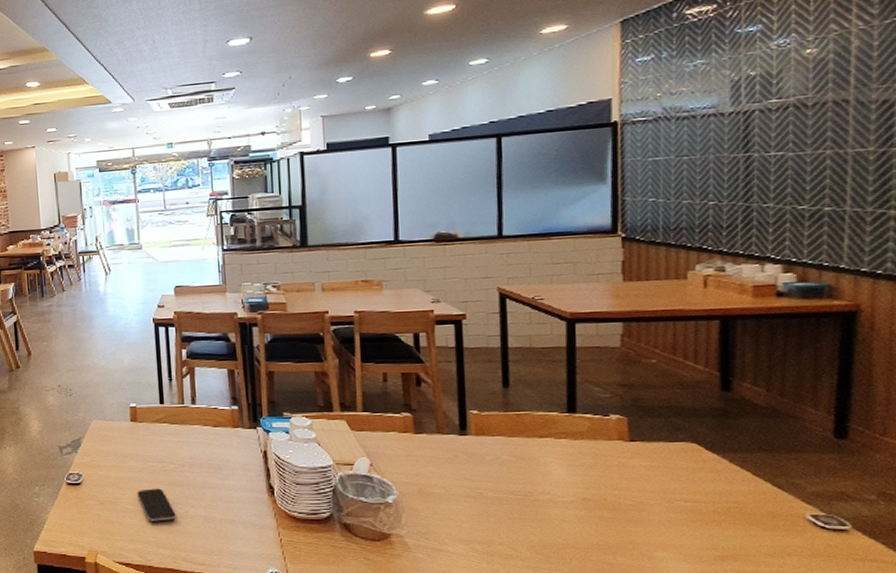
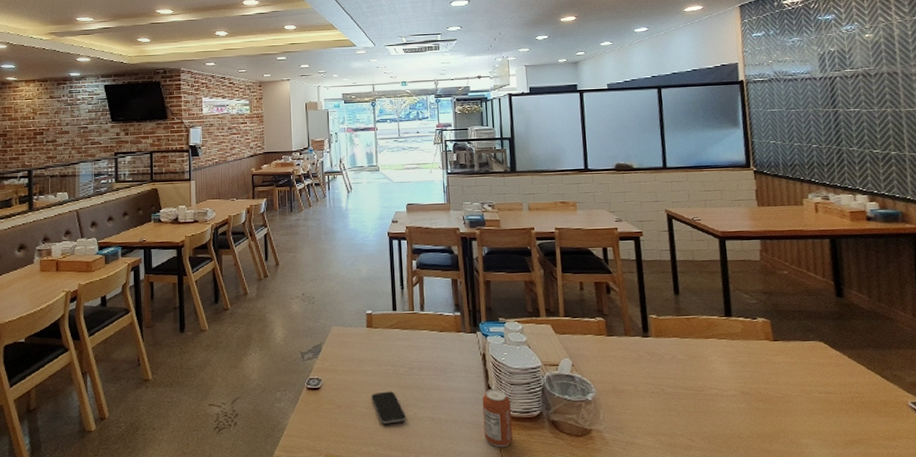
can: none [262,488,297,550] -> present [482,388,513,448]

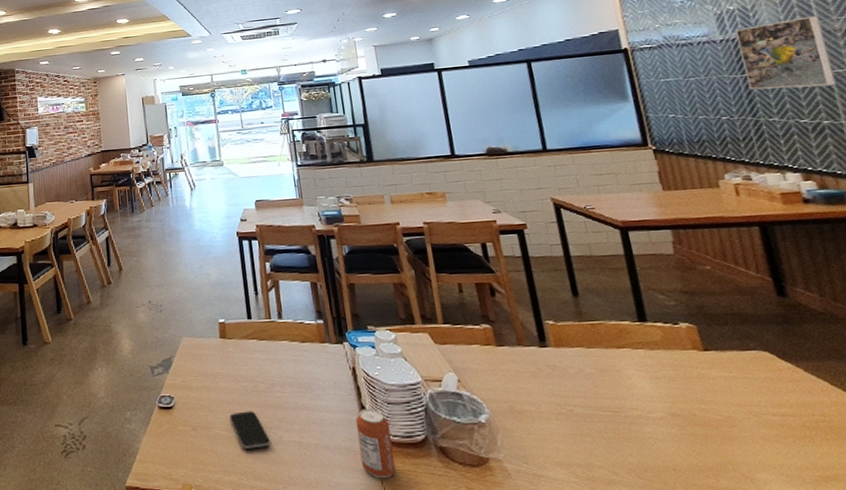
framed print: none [833,60,906,123] -> present [736,15,837,90]

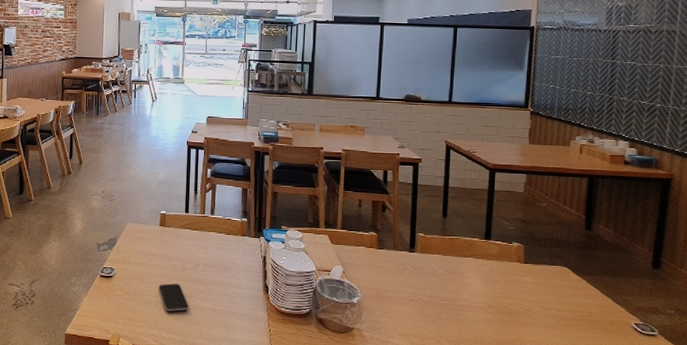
can: present [355,408,396,479] -> none [257,287,285,338]
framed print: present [736,15,837,90] -> none [614,20,680,78]

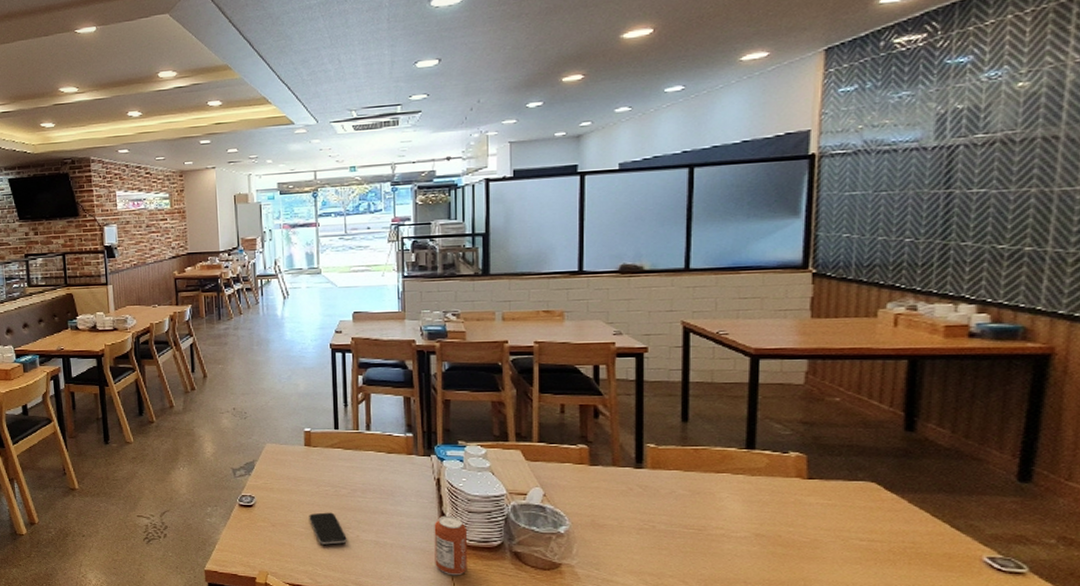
can: none [257,287,285,338] -> present [434,515,468,576]

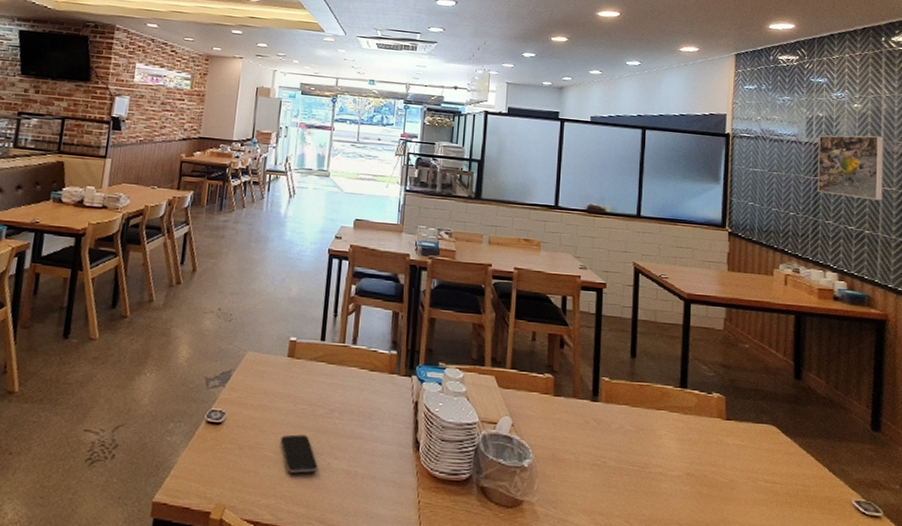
can: present [434,515,468,576] -> none [403,443,439,513]
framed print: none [949,119,1066,209] -> present [817,135,884,201]

